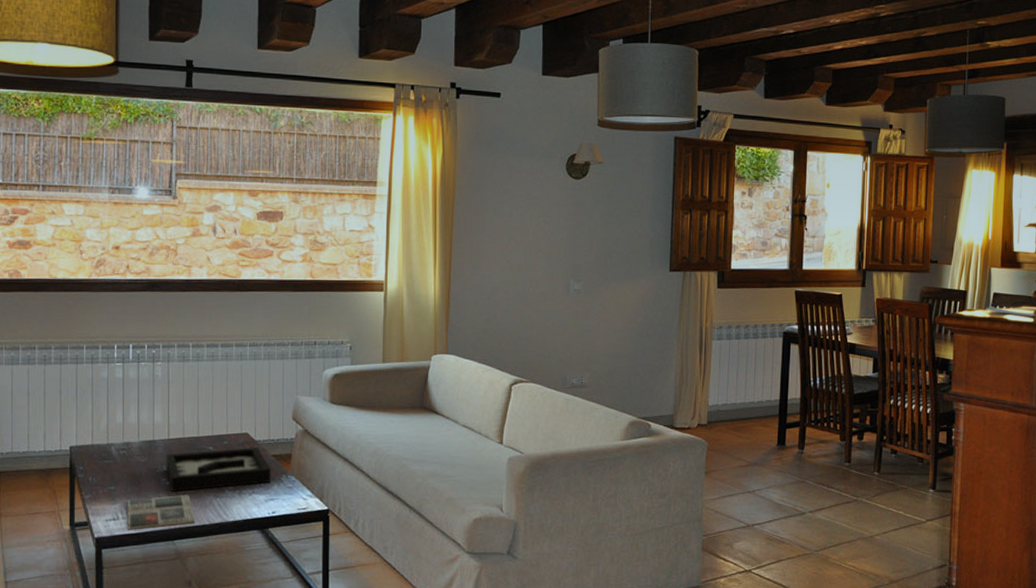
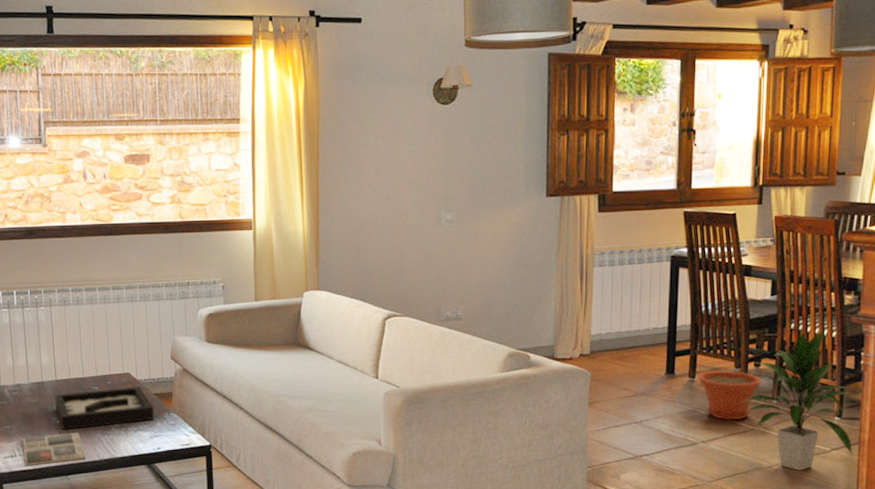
plant pot: none [807,442,864,491] -> present [698,370,761,420]
indoor plant: none [847,405,945,541] -> present [742,329,852,471]

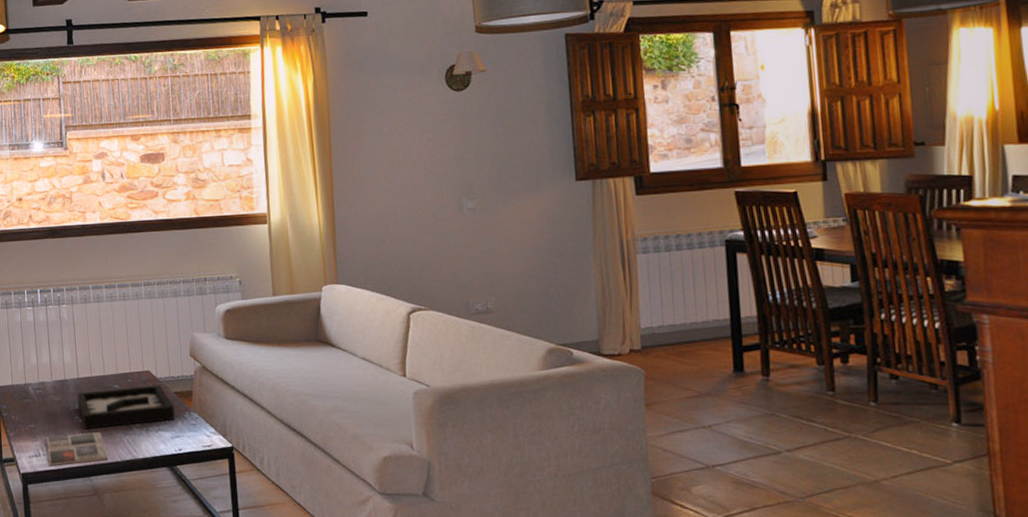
plant pot: present [698,370,761,420] -> none [773,367,852,425]
indoor plant: present [742,329,852,471] -> none [832,319,981,487]

